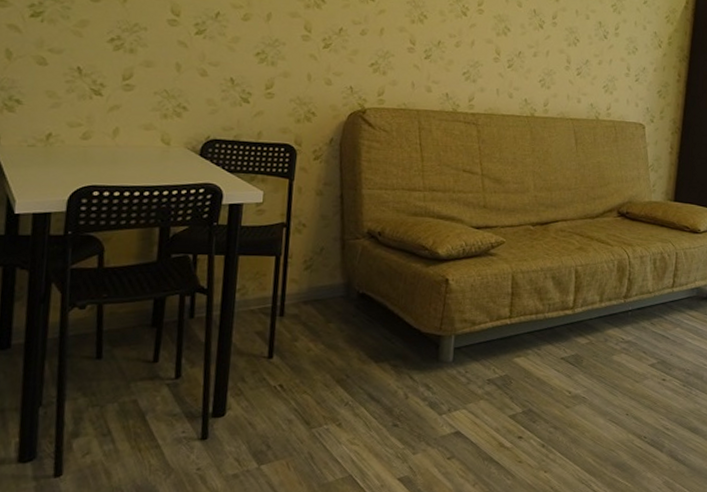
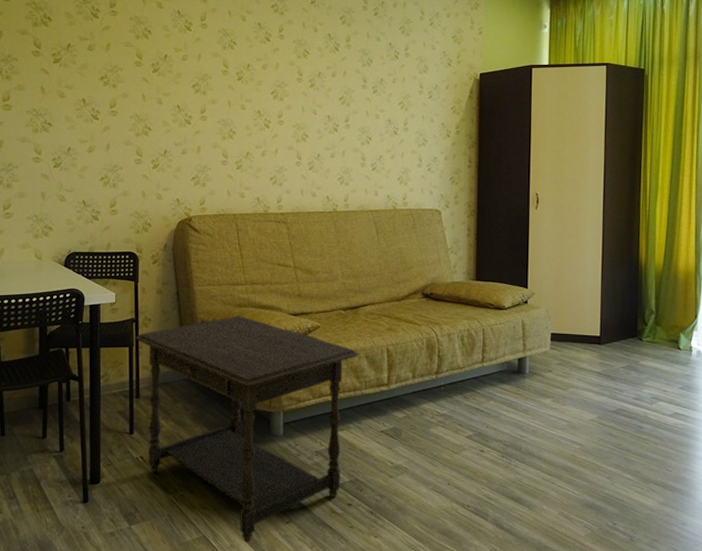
side table: none [283,225,545,482] -> present [134,316,359,543]

